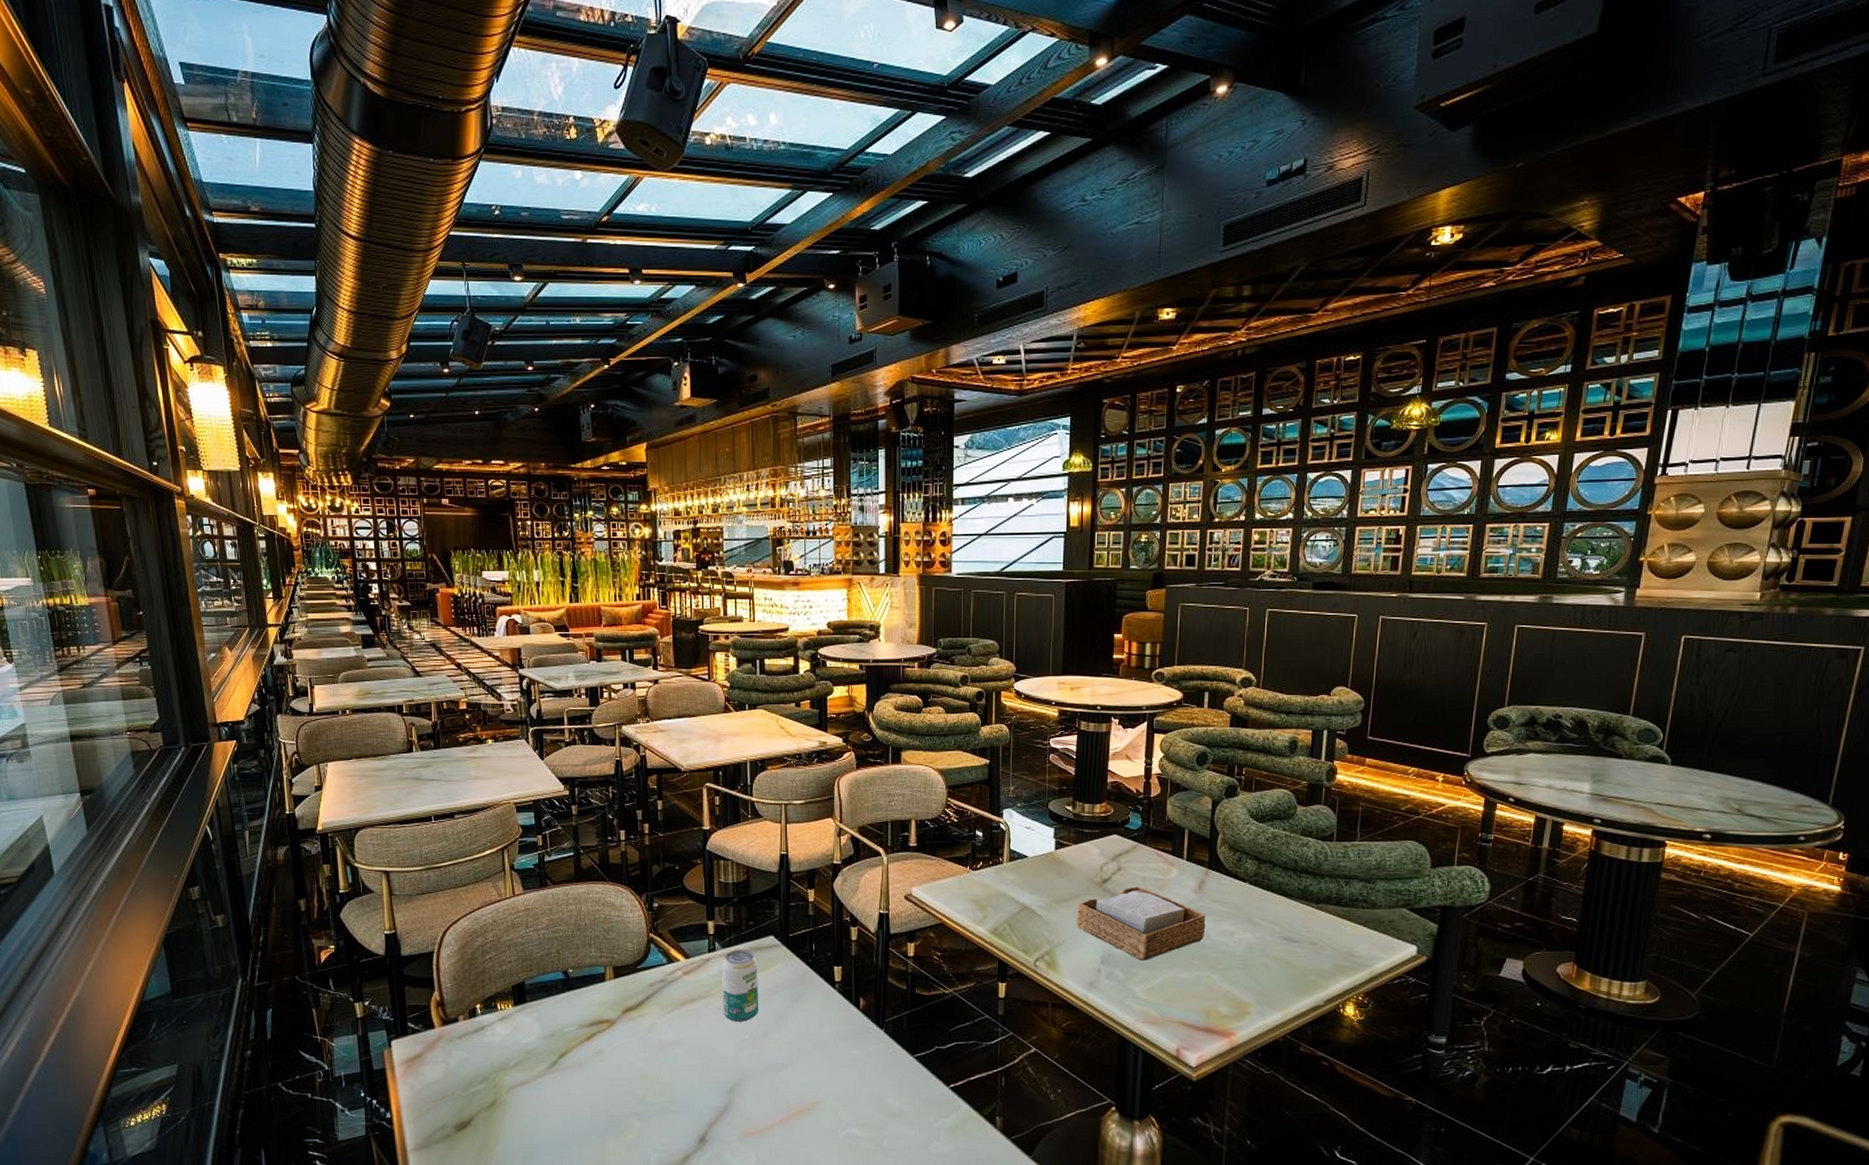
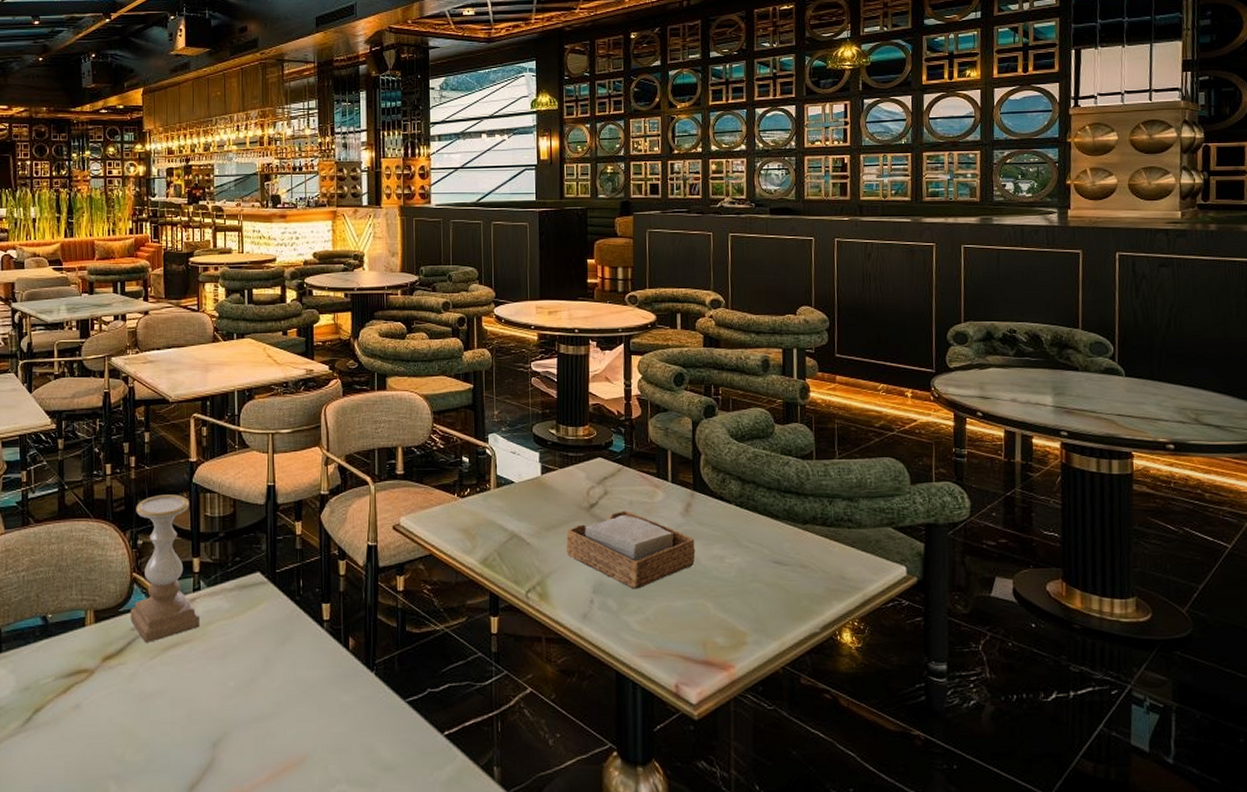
candle holder: none [648,861,715,997] -> present [130,494,199,643]
beverage can: present [722,949,759,1022] -> none [207,587,245,668]

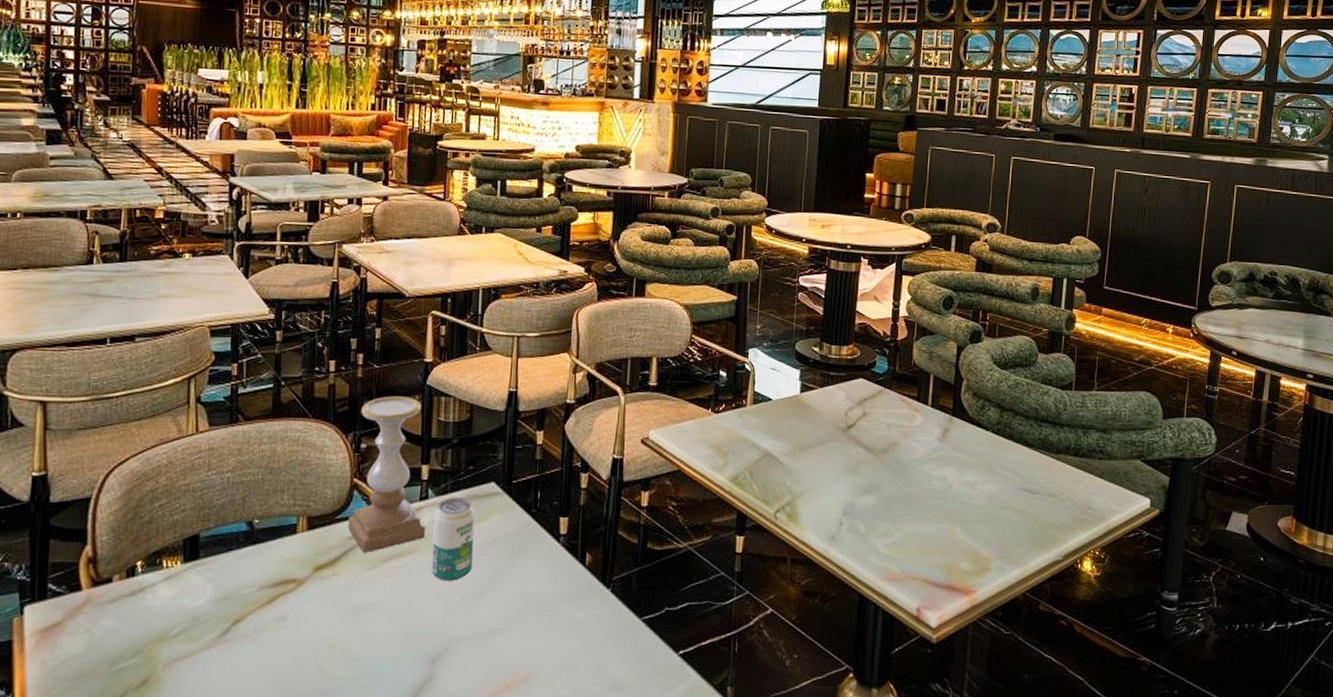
beverage can: none [207,587,245,668] -> present [431,497,475,581]
napkin holder: present [566,510,696,589] -> none [820,433,949,512]

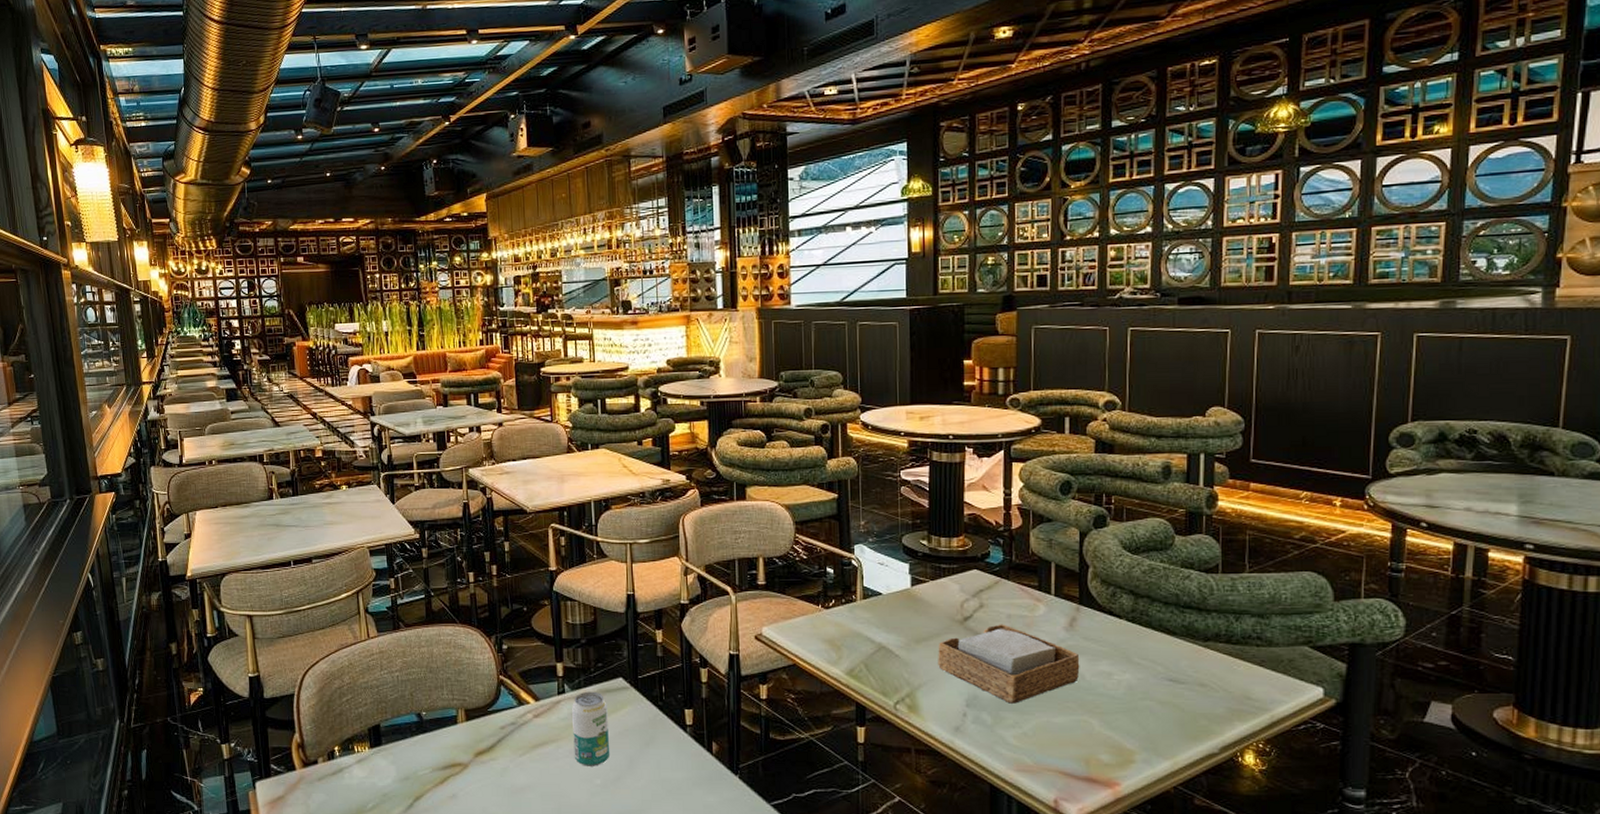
candle holder: present [348,396,425,553] -> none [499,602,565,741]
napkin holder: none [820,433,949,512] -> present [938,624,1080,704]

